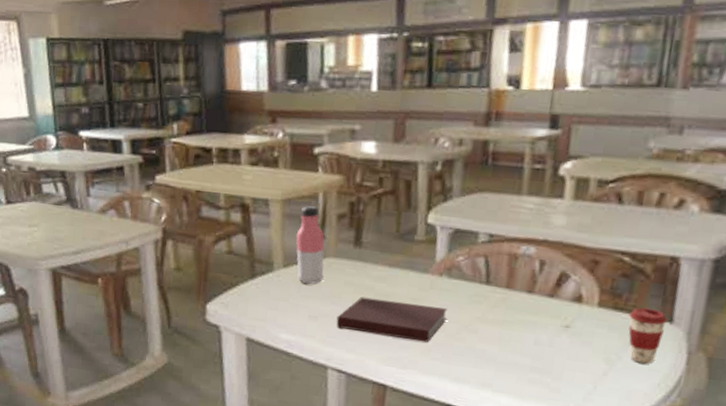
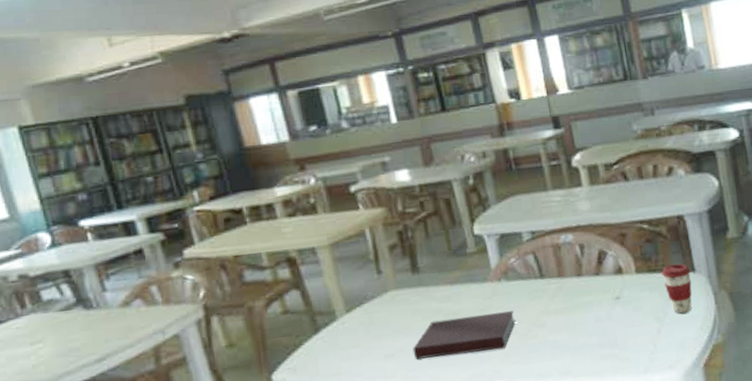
water bottle: present [296,206,325,285] -> none [351,244,391,324]

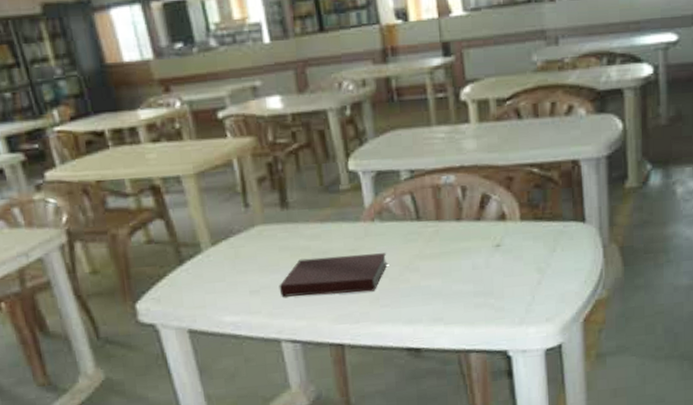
coffee cup: present [661,263,692,314] -> none [547,212,581,266]

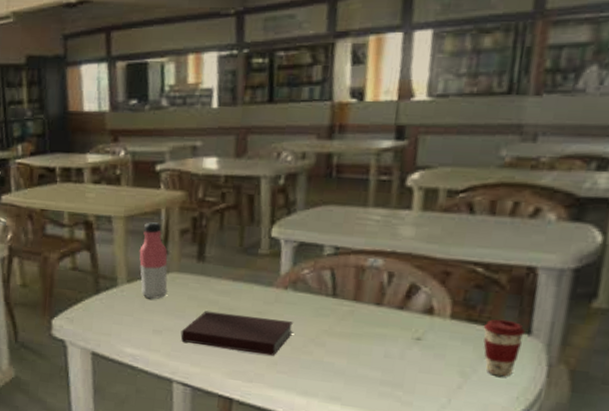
water bottle: none [218,175,258,259] -> present [139,222,168,299]
coffee cup: none [547,212,581,266] -> present [483,319,525,377]

